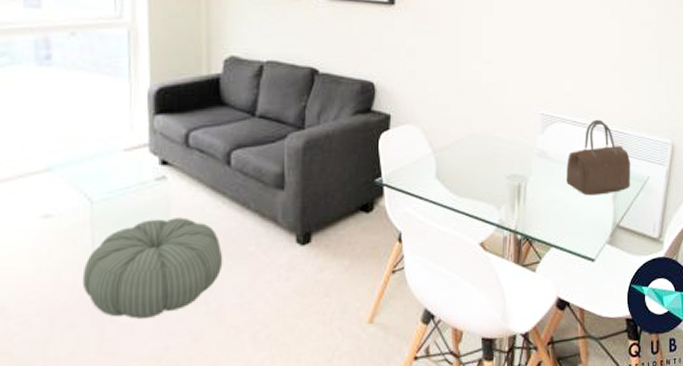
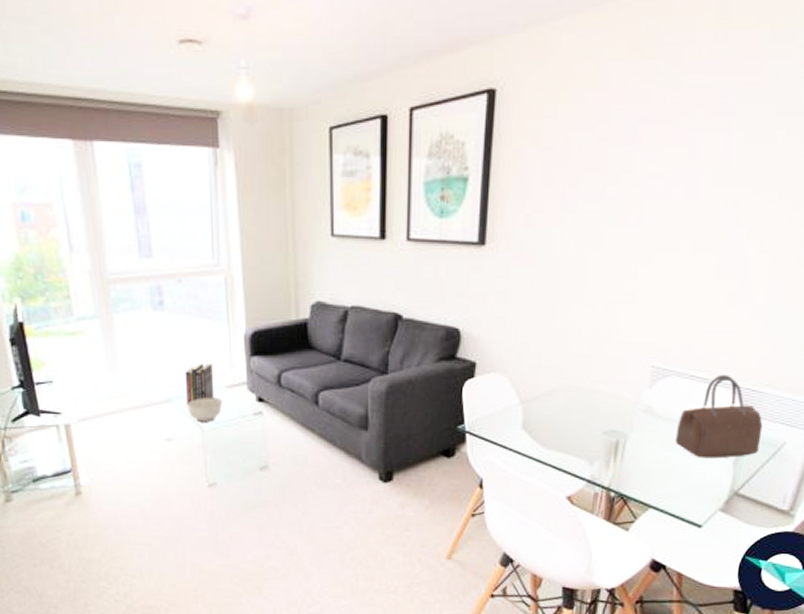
books: none [72,125,109,173] -> present [185,364,215,404]
bowl: none [73,163,118,192] -> present [187,397,222,422]
pouf: present [82,217,223,319] -> none [199,448,313,530]

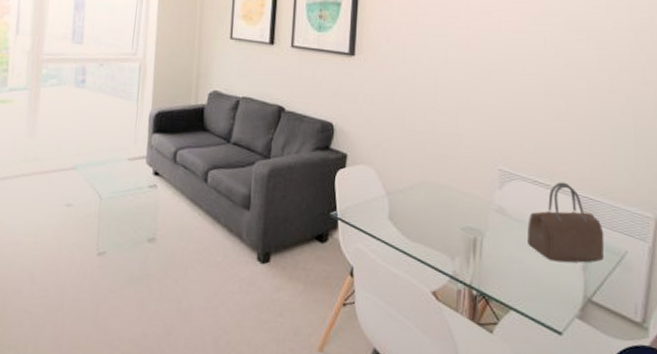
books: present [185,364,215,404] -> none [91,136,118,173]
bowl: present [187,397,222,422] -> none [90,167,122,191]

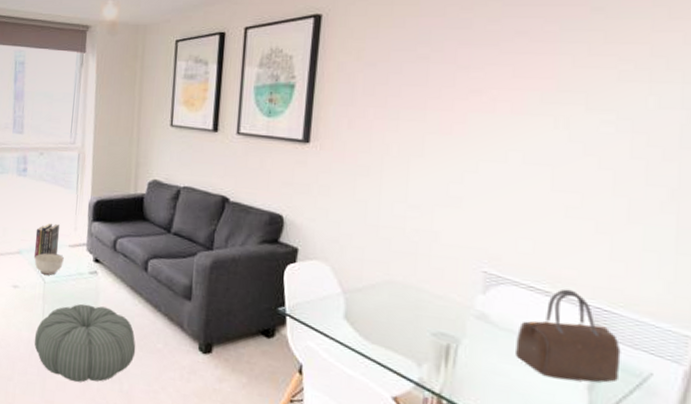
pouf: none [87,219,195,305] -> present [34,303,136,383]
bowl: none [90,167,122,191] -> present [34,253,64,275]
books: none [91,136,118,173] -> present [34,223,59,258]

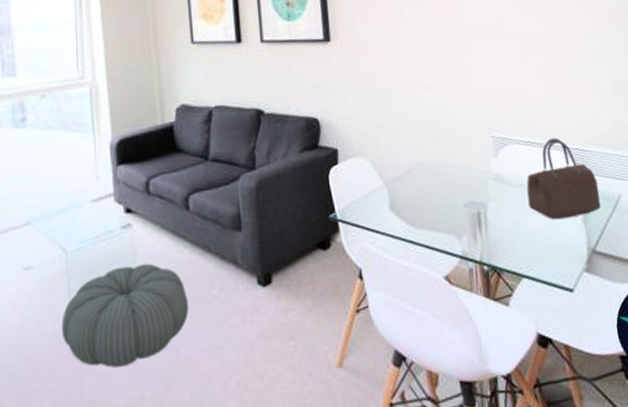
books: present [34,223,59,258] -> none [47,178,79,225]
bowl: present [34,253,64,275] -> none [49,214,88,244]

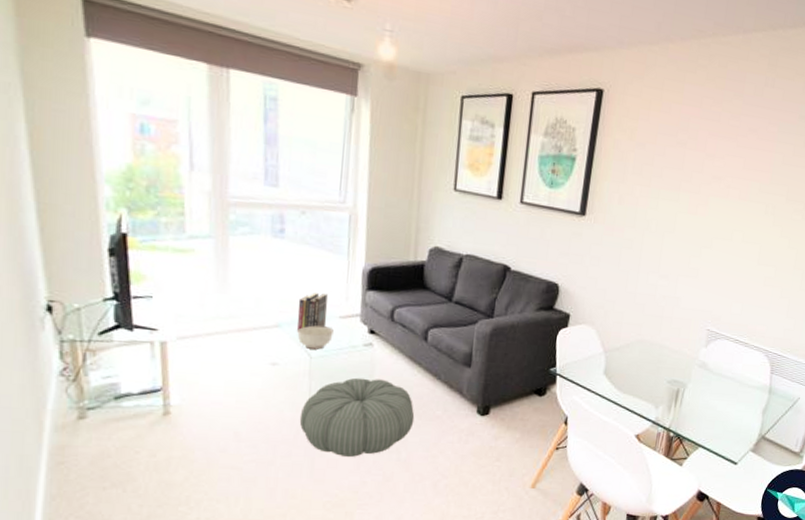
books: none [47,178,79,225] -> present [297,293,328,331]
bowl: none [49,214,88,244] -> present [297,325,334,350]
handbag: present [526,137,601,220] -> none [721,340,785,408]

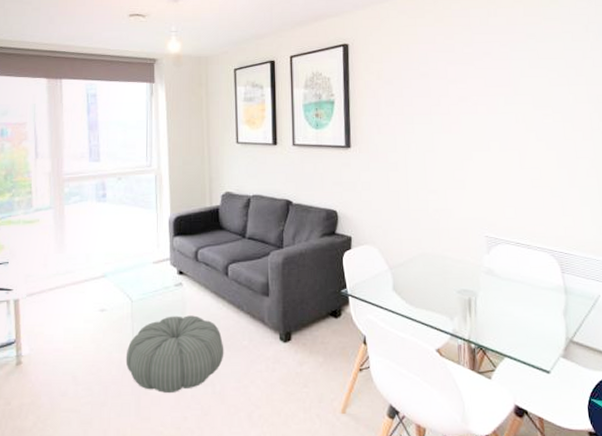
books: present [297,293,328,331] -> none [119,244,143,279]
bowl: present [297,325,334,350] -> none [120,272,149,294]

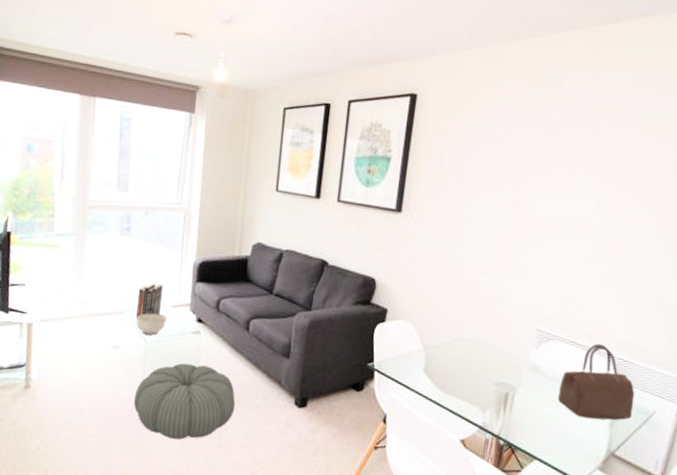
books: none [119,244,143,279] -> present [136,283,163,318]
bowl: none [120,272,149,294] -> present [136,313,167,335]
handbag: none [514,241,581,311] -> present [558,343,635,420]

